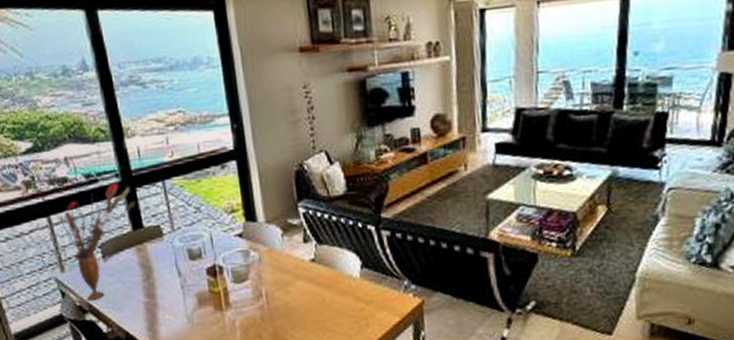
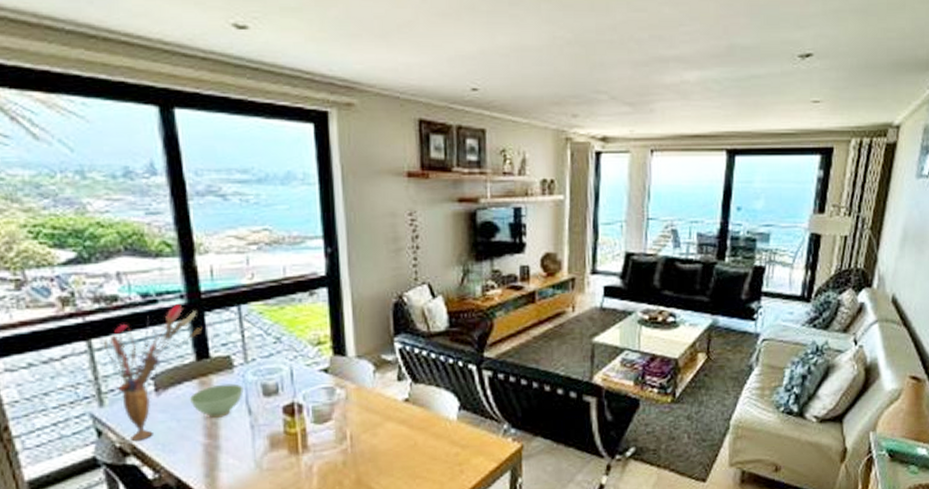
bowl: none [129,249,173,280] -> present [189,383,243,418]

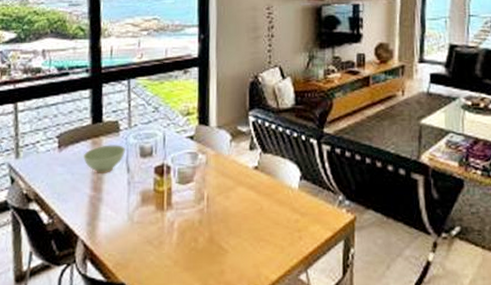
bouquet: present [102,304,203,441] -> none [25,77,100,189]

